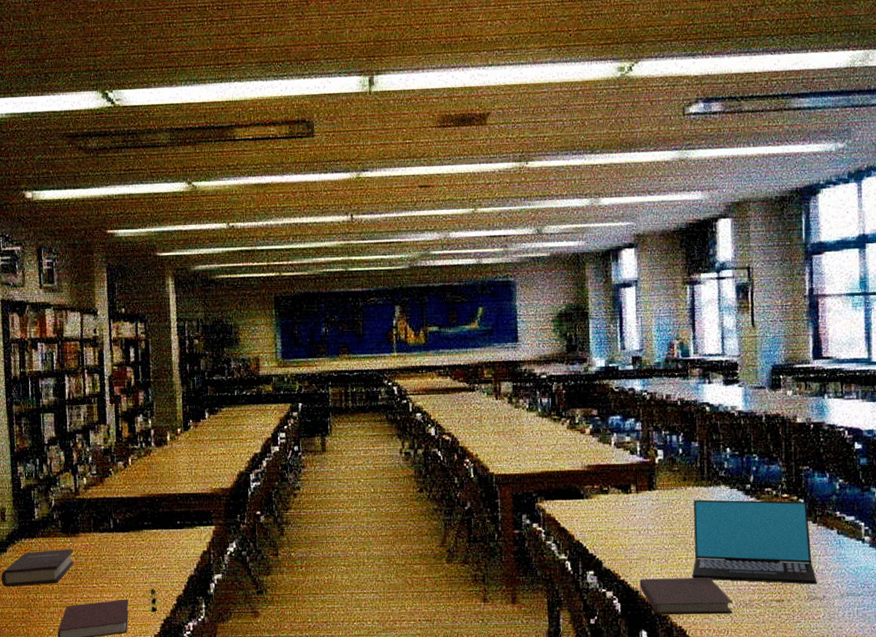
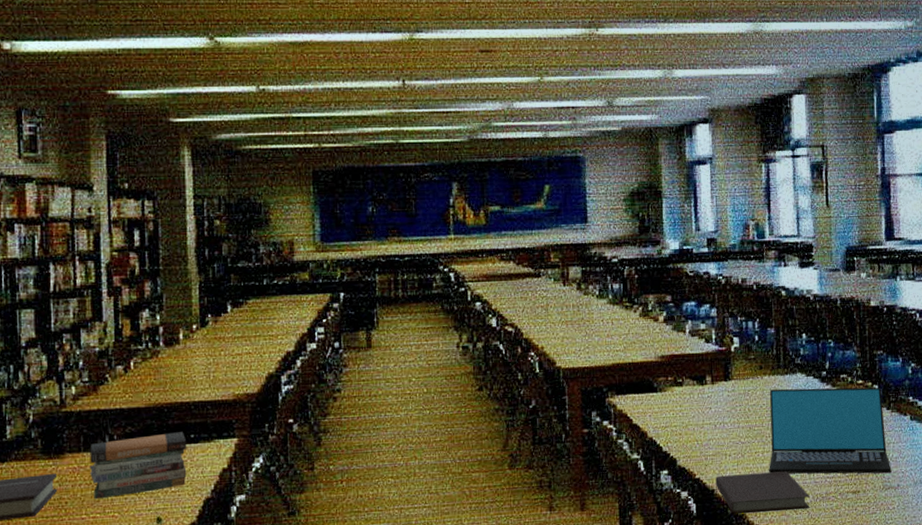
book stack: none [98,519,175,572] -> present [90,432,187,499]

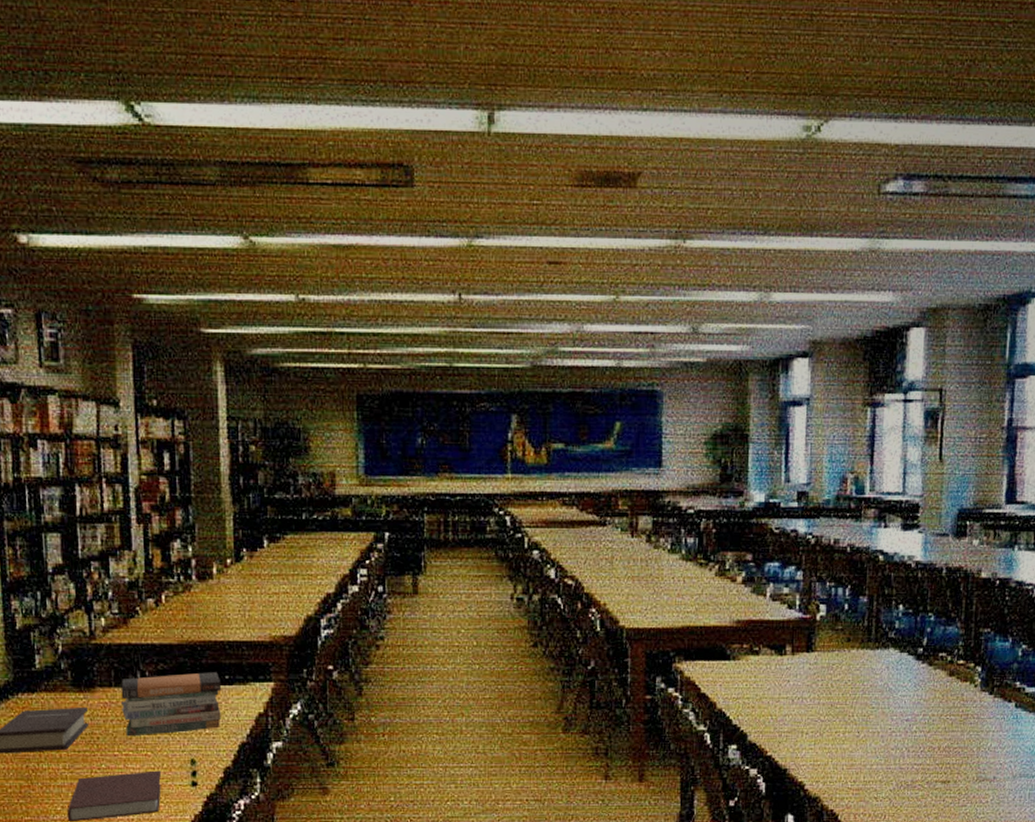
notebook: present [715,471,811,514] -> none [789,754,894,797]
laptop: present [769,387,892,474] -> none [849,664,989,764]

